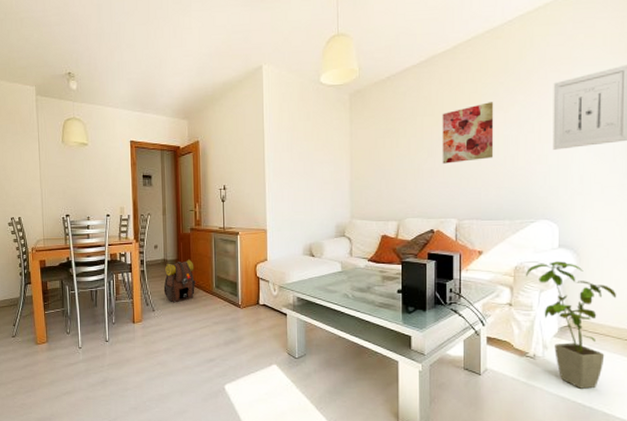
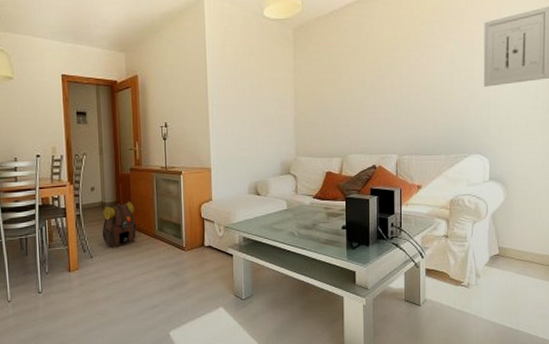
wall art: present [442,102,494,164] -> none [383,39,431,100]
house plant: present [525,261,616,389] -> none [459,193,539,313]

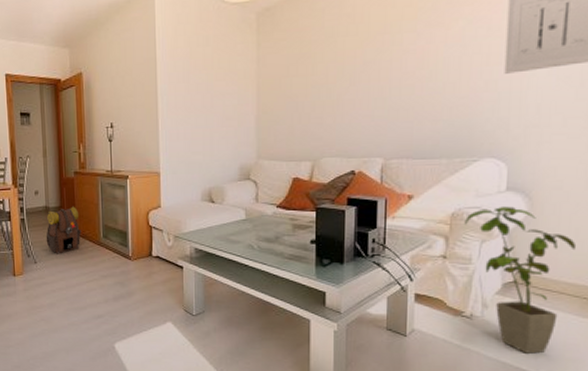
house plant: none [459,193,539,313] -> present [463,207,575,354]

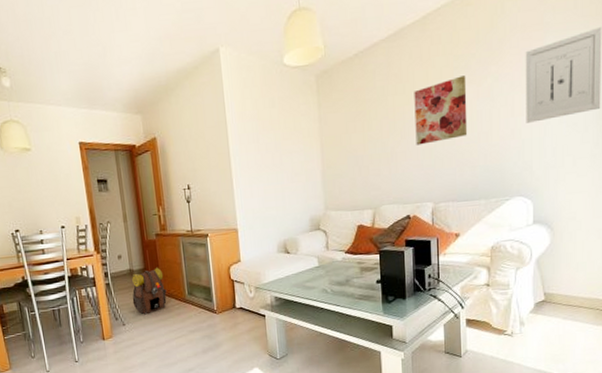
wall art: none [367,17,433,93] -> present [414,76,468,145]
house plant: present [463,207,575,354] -> none [501,237,588,361]

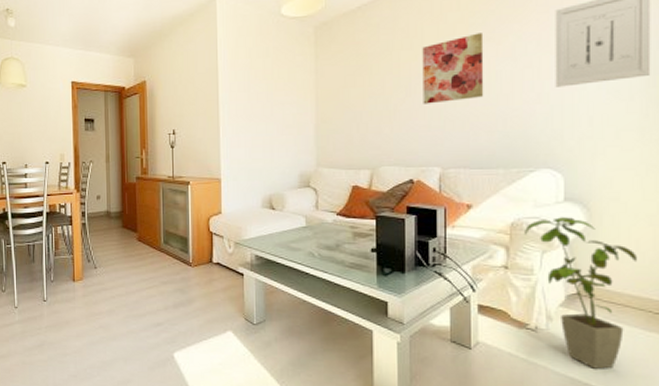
backpack: present [132,267,167,315] -> none [106,211,142,260]
house plant: none [501,237,588,361] -> present [523,217,636,369]

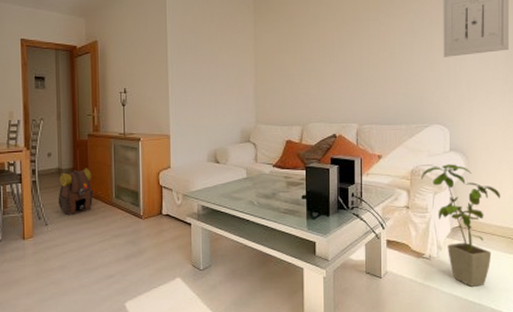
backpack: none [106,211,142,260] -> present [58,168,94,216]
wall art: present [422,33,484,104] -> none [343,9,391,69]

